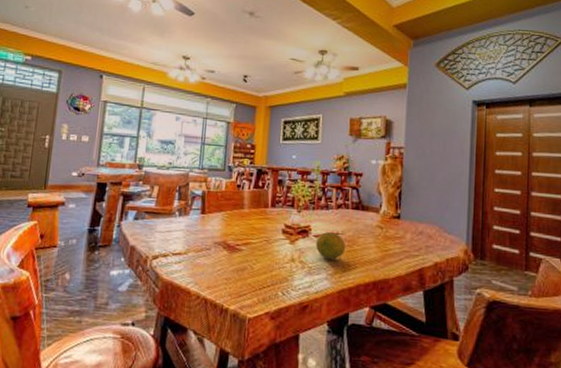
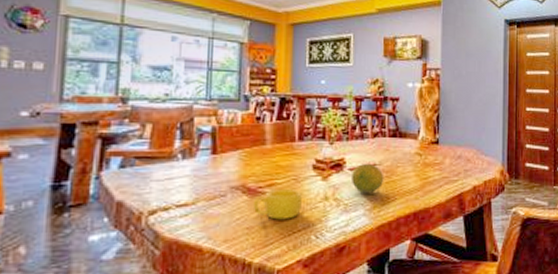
cup: none [231,248,272,275] -> present [253,188,302,220]

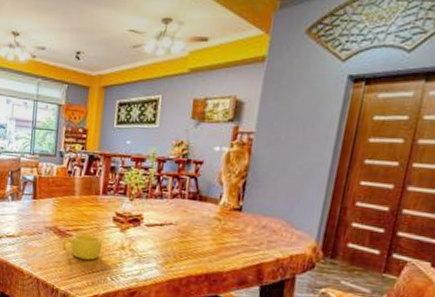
fruit: present [350,163,384,193] -> none [146,221,180,249]

